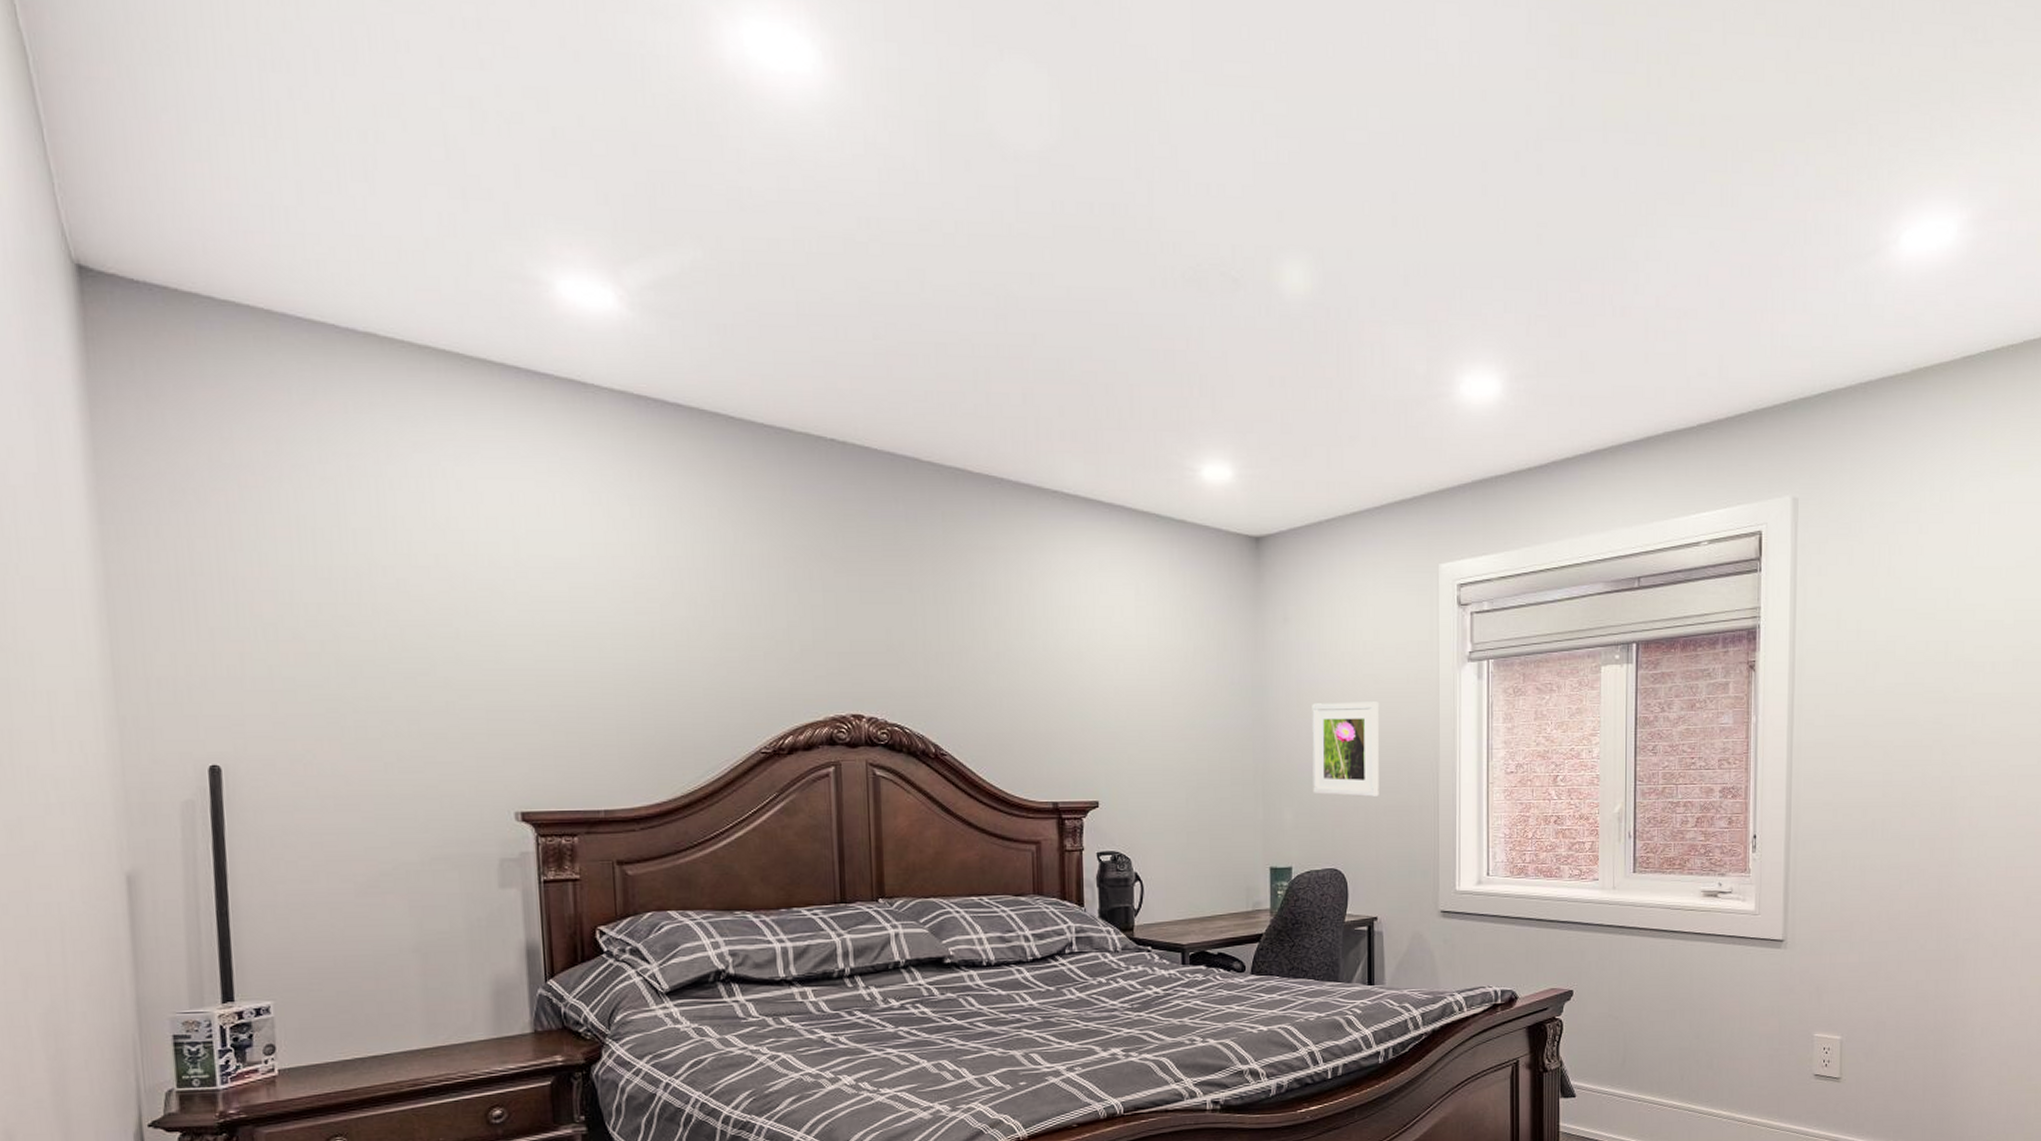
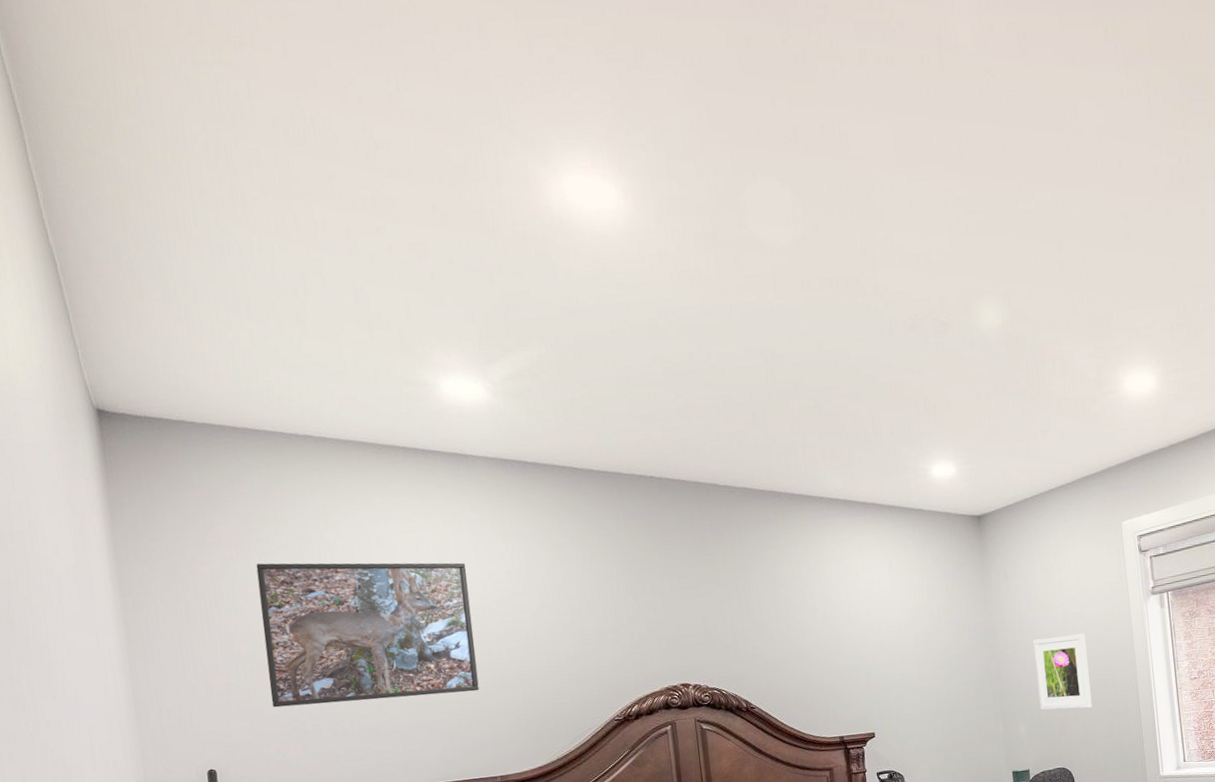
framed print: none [289,499,584,697] -> present [256,562,479,708]

